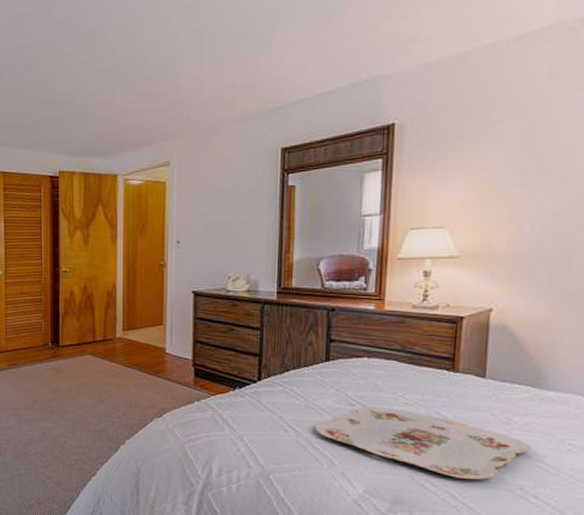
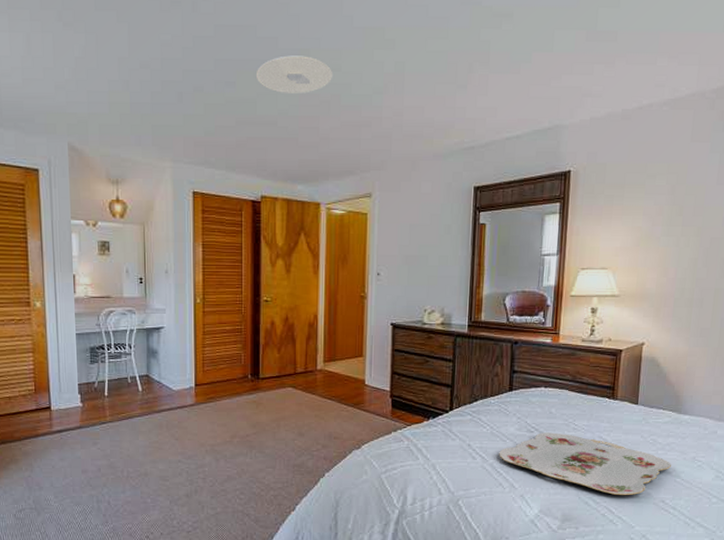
ceiling light: none [54,33,129,72] -> present [257,55,334,95]

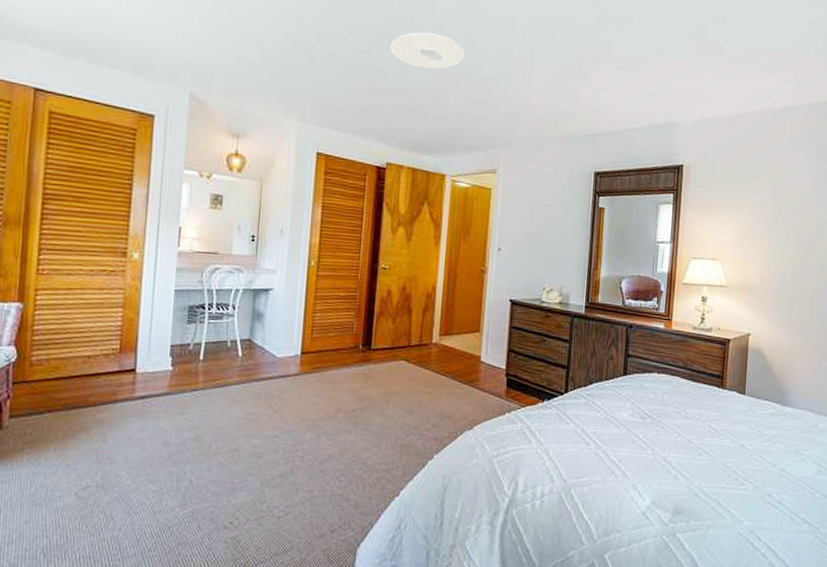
serving tray: present [499,432,671,496] -> none [612,419,777,489]

